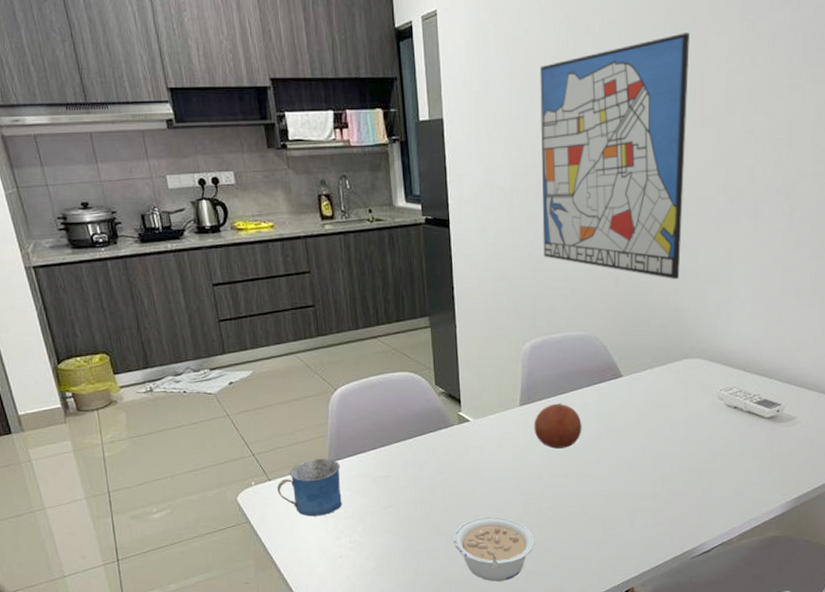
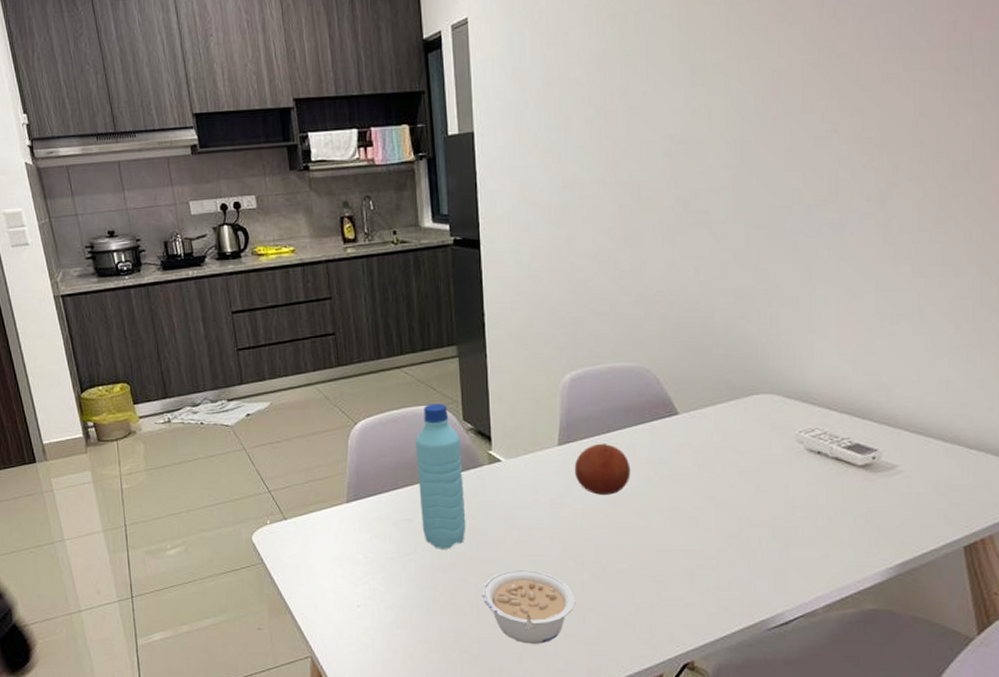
mug: present [277,459,342,517] -> none [293,498,361,560]
water bottle: none [392,370,439,502] -> present [416,404,466,549]
wall art: present [539,33,690,280] -> none [581,23,756,303]

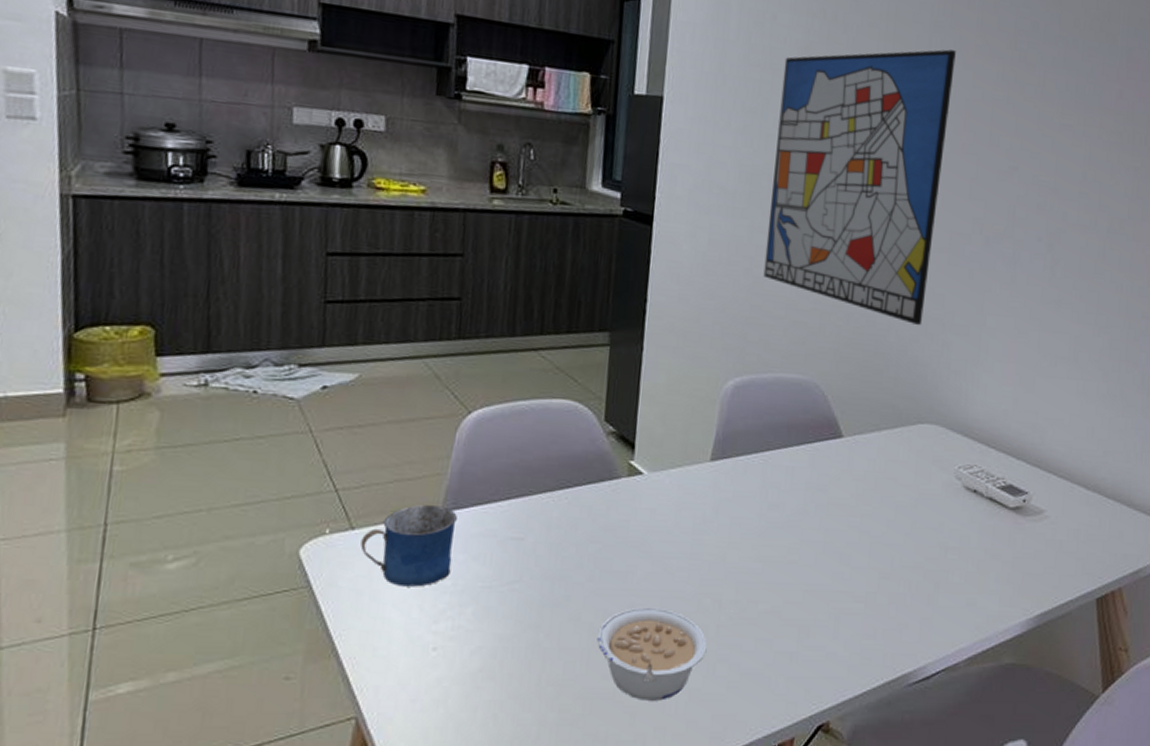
mug: none [293,498,361,560] -> present [360,505,457,587]
water bottle: present [416,404,466,549] -> none [534,398,598,578]
fruit: present [574,443,631,495] -> none [724,462,787,523]
wall art: none [581,23,756,303] -> present [763,49,956,326]

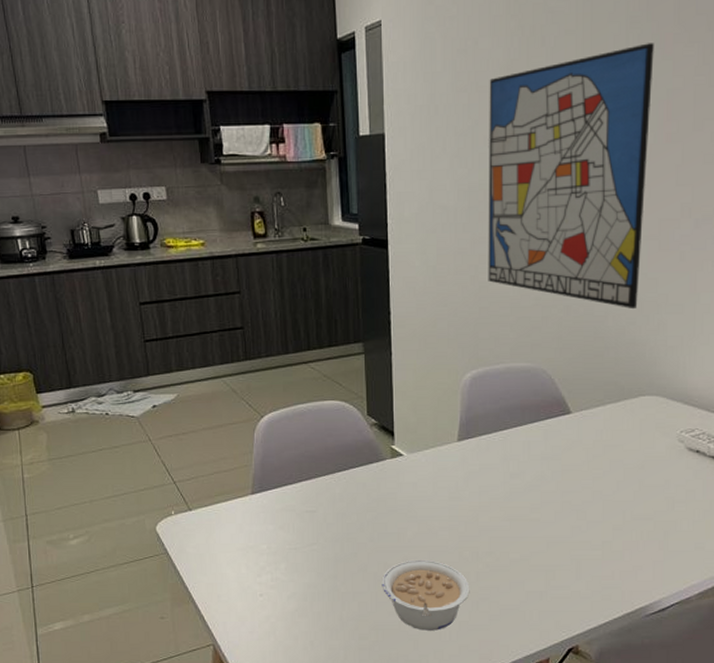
mug: present [360,505,457,587] -> none [198,490,265,551]

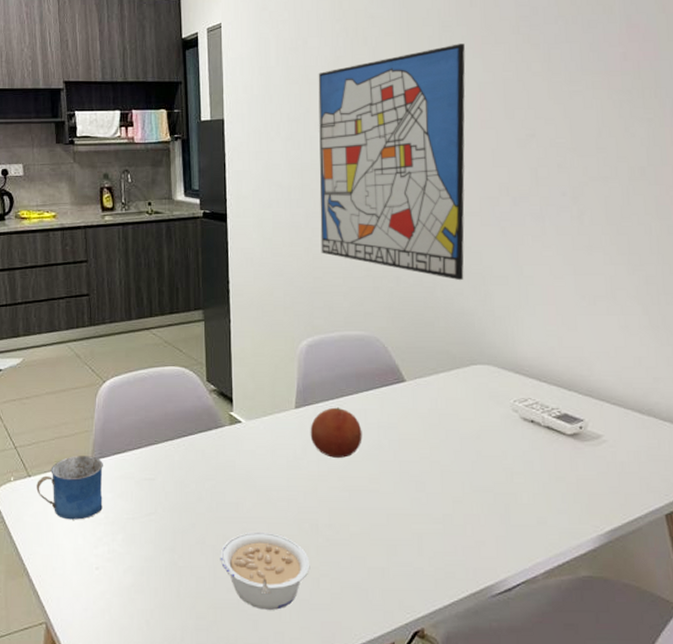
mug: none [198,490,265,551] -> present [36,456,103,520]
fruit: none [472,439,525,489] -> present [310,407,362,458]

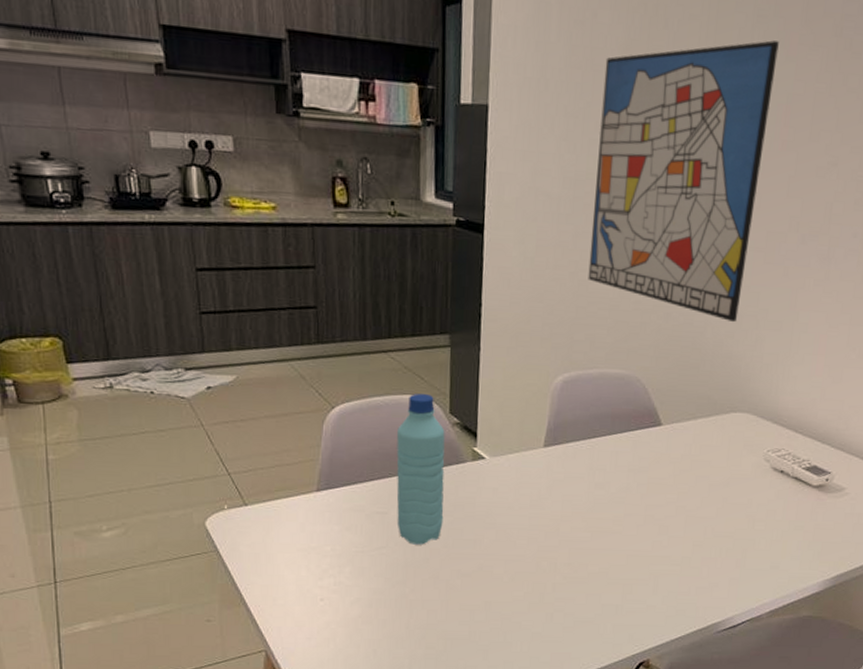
mug: present [36,456,103,520] -> none [254,485,330,552]
water bottle: none [161,365,207,510] -> present [396,394,445,545]
legume: present [220,531,310,610] -> none [453,568,546,641]
fruit: present [310,407,362,458] -> none [557,448,612,499]

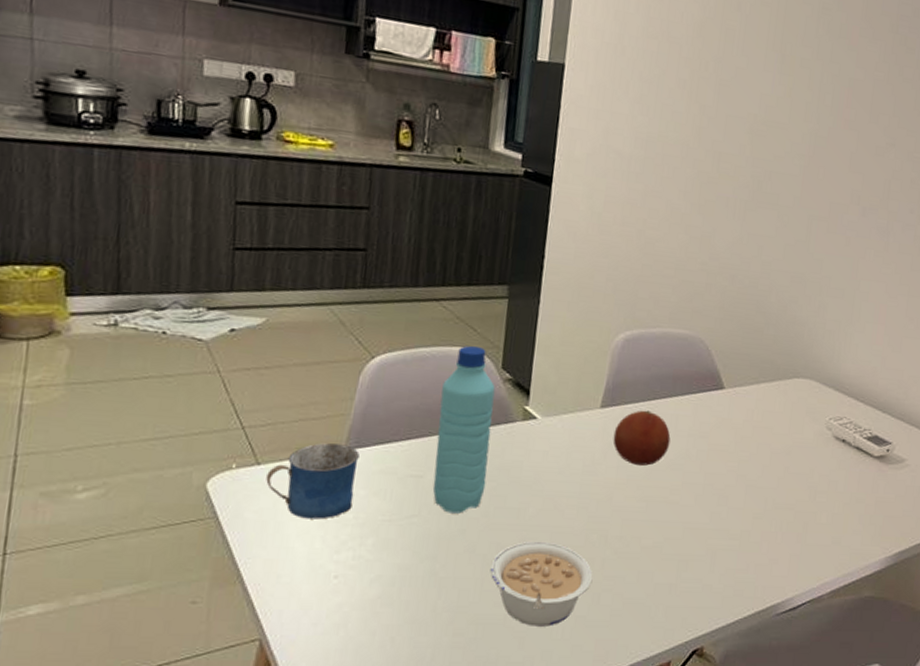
mug: none [254,485,330,552] -> present [266,443,360,520]
legume: none [453,568,546,641] -> present [490,541,593,627]
fruit: none [557,448,612,499] -> present [613,410,671,466]
wall art: present [588,40,779,323] -> none [655,30,842,288]

